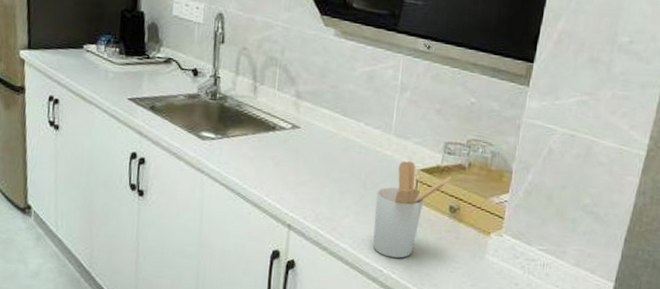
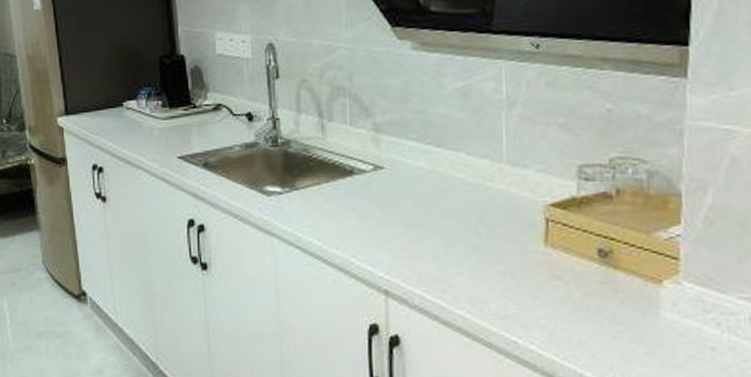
utensil holder: present [373,161,452,258] -> none [494,195,595,324]

